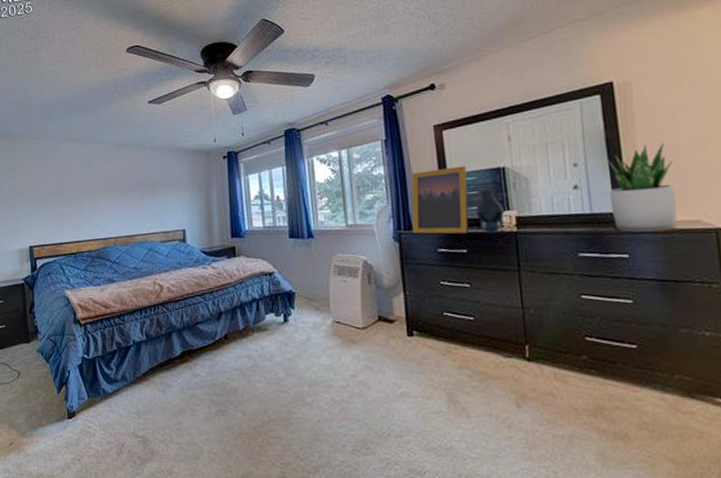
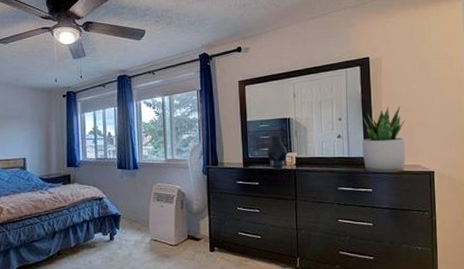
picture frame: present [411,166,469,235] -> none [218,115,262,170]

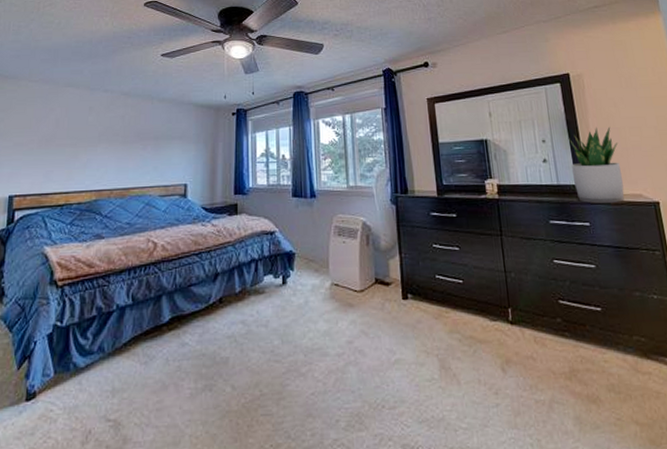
vase: present [267,136,287,170] -> none [463,160,487,199]

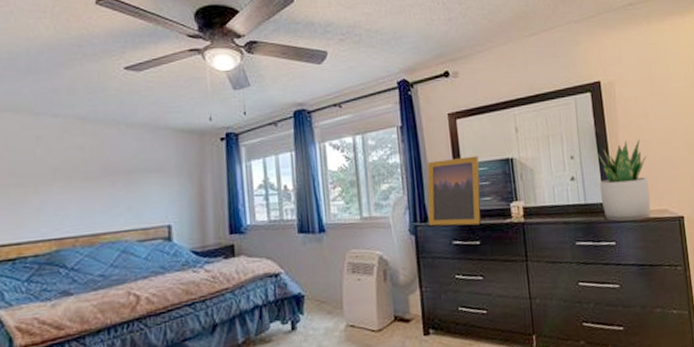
picture frame: none [408,136,458,199] -> present [427,156,482,227]

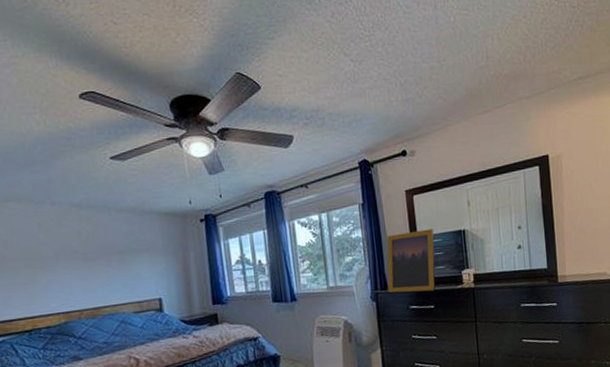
planter: present [597,140,651,222] -> none [542,209,591,285]

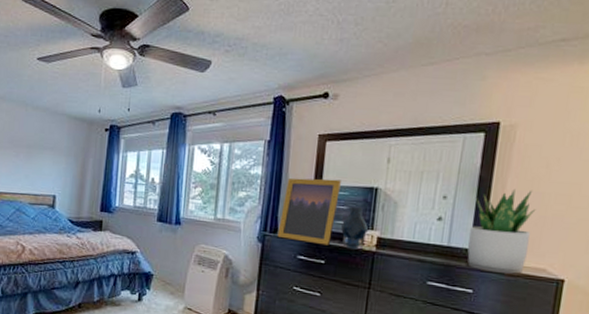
vase: none [441,251,464,290] -> present [341,207,368,250]
planter: none [542,209,591,285] -> present [467,188,537,274]

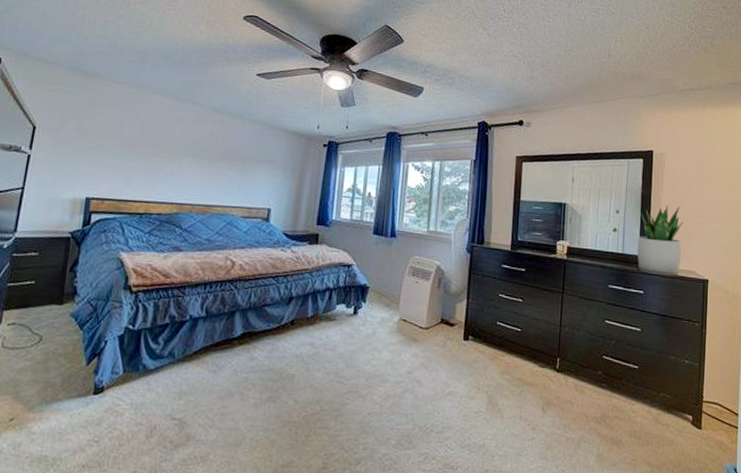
picture frame: present [277,177,341,246] -> none [484,193,536,255]
vase: present [341,207,368,250] -> none [538,220,559,258]

